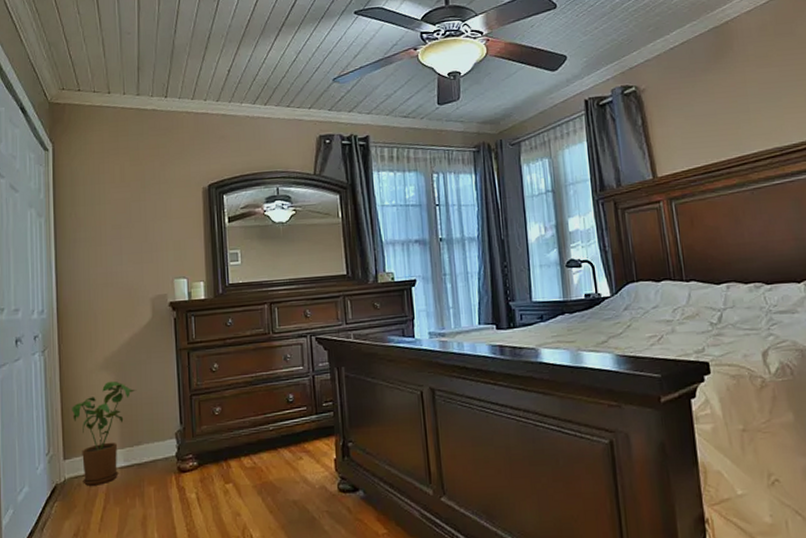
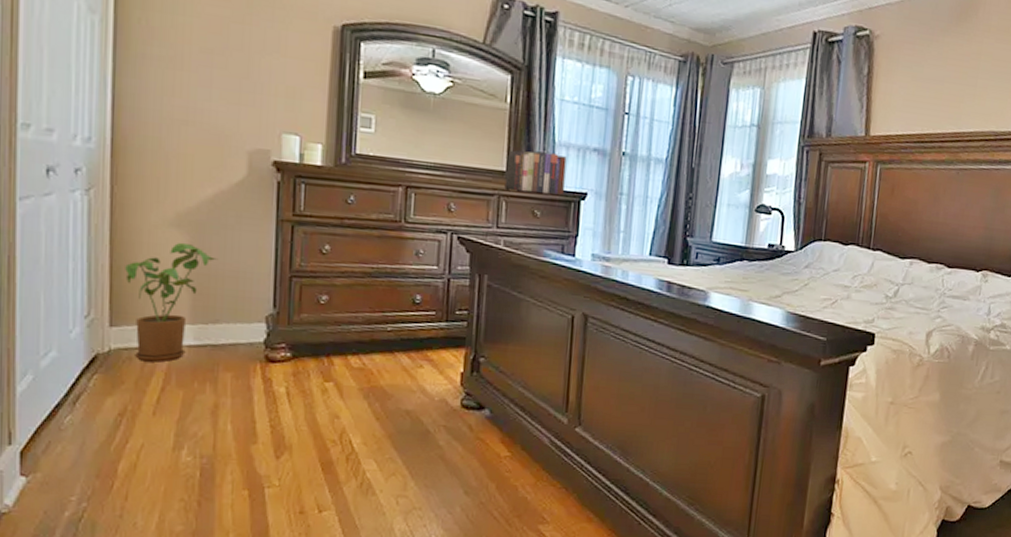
books: none [345,251,398,290] -> present [504,150,567,195]

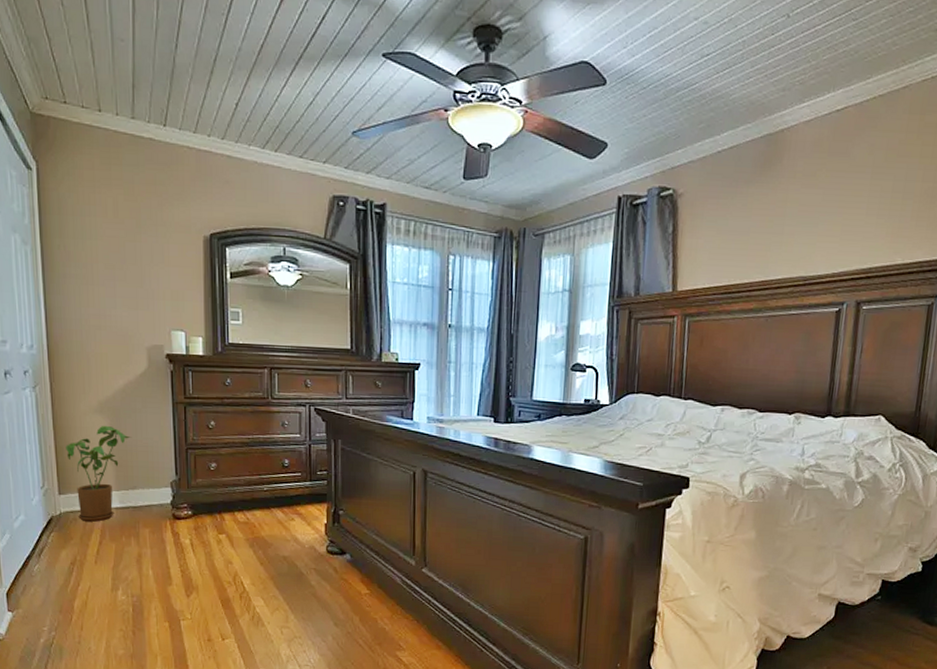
books: present [504,150,567,195] -> none [350,329,401,367]

